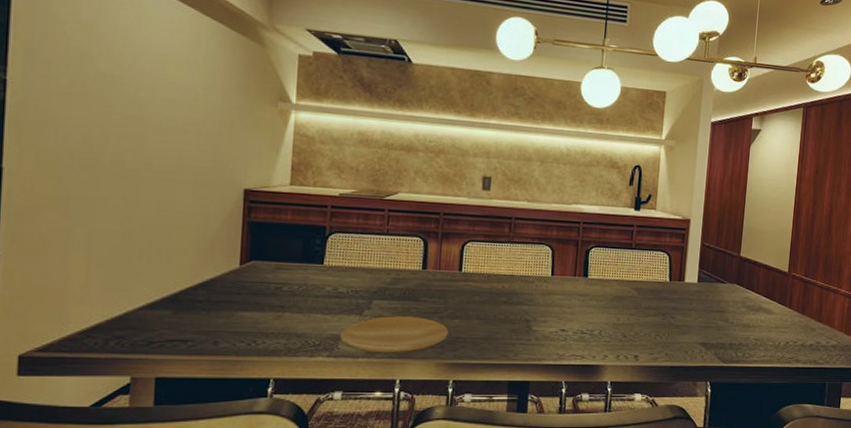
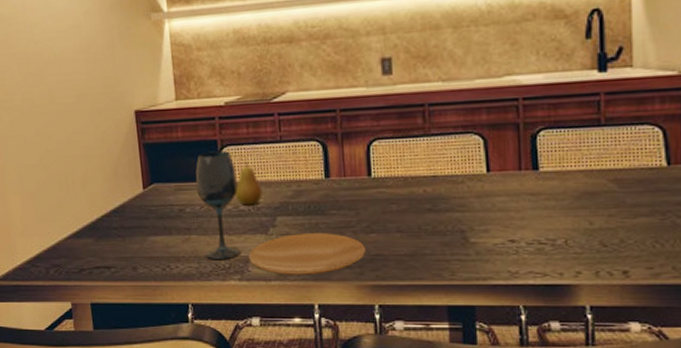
wineglass: none [296,236,341,338] -> present [195,151,241,260]
fruit: none [336,248,363,288] -> present [235,161,263,206]

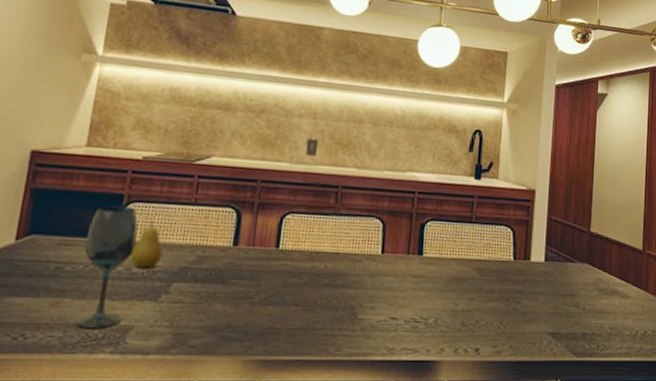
plate: present [248,233,366,275] -> none [128,302,260,348]

